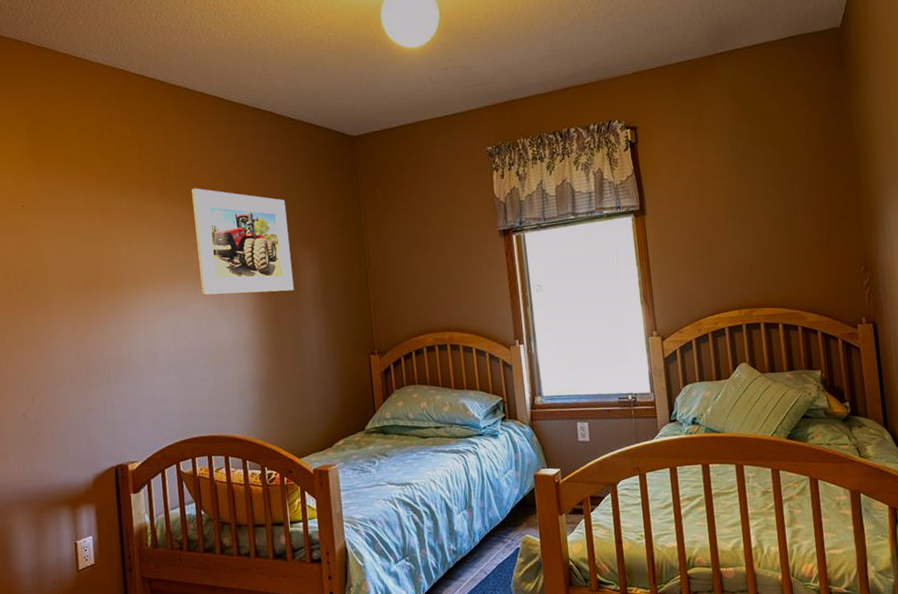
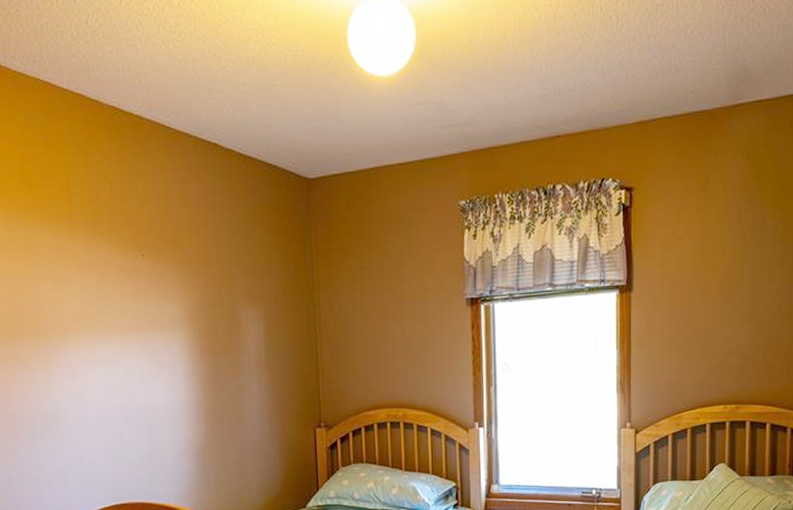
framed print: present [191,188,294,296] -> none [125,228,236,352]

